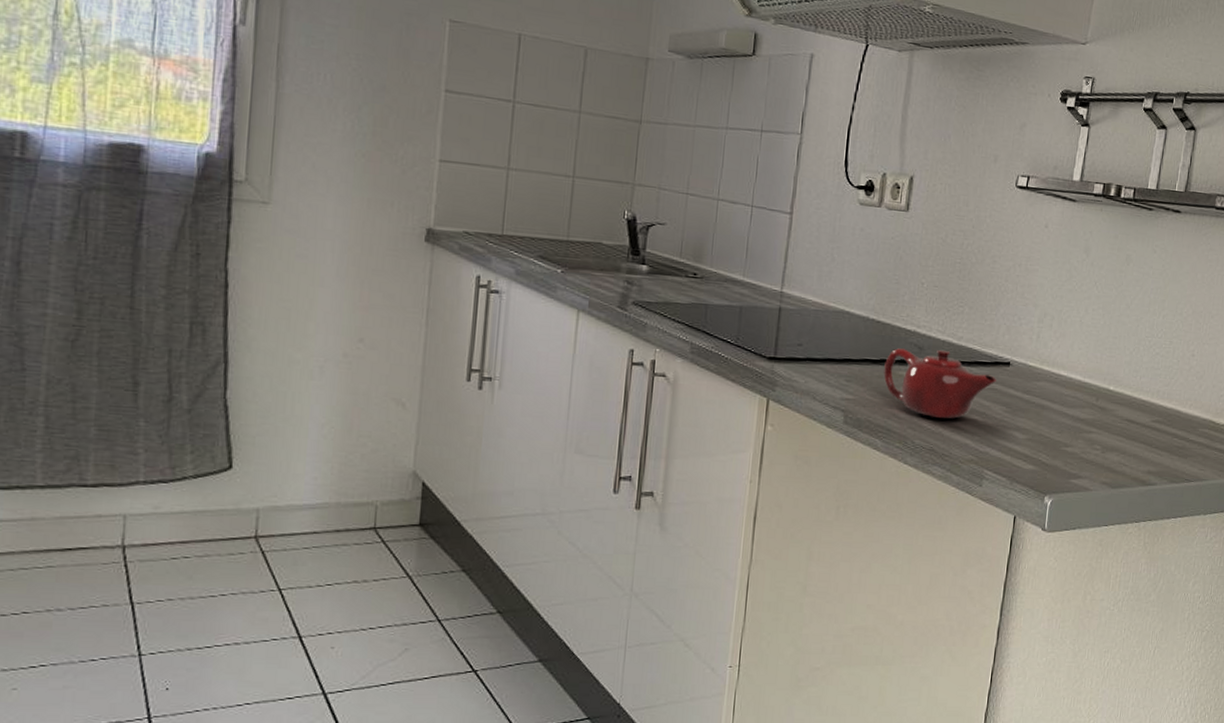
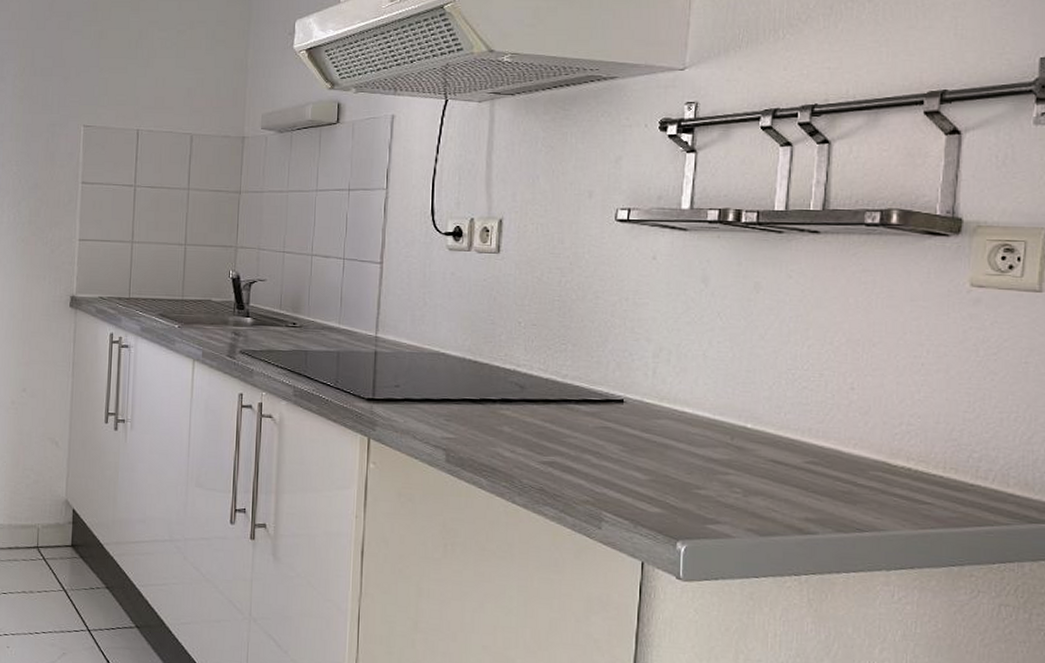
teapot: present [883,348,996,419] -> none [484,387,609,459]

